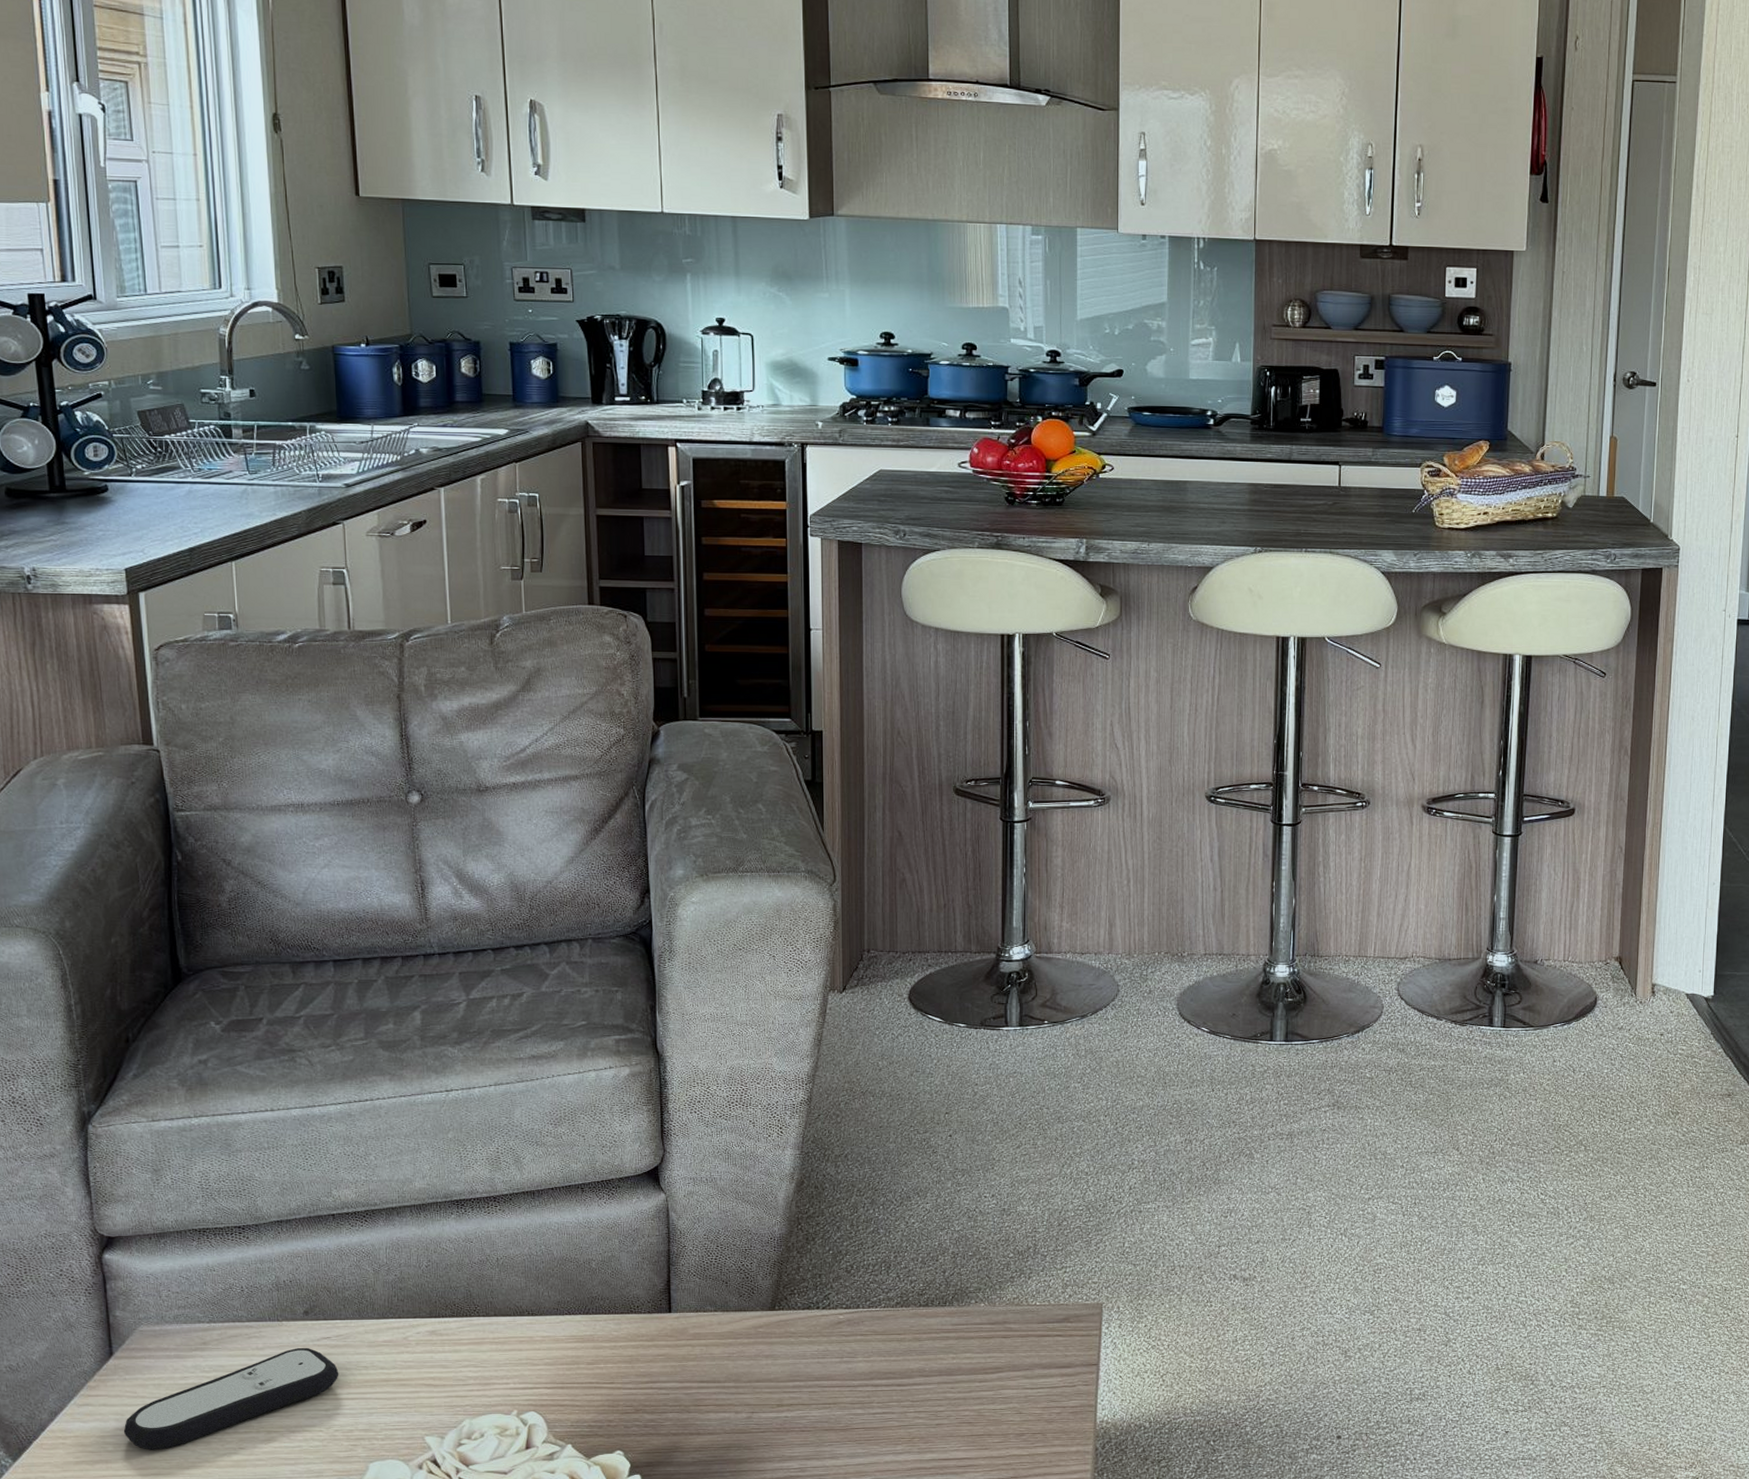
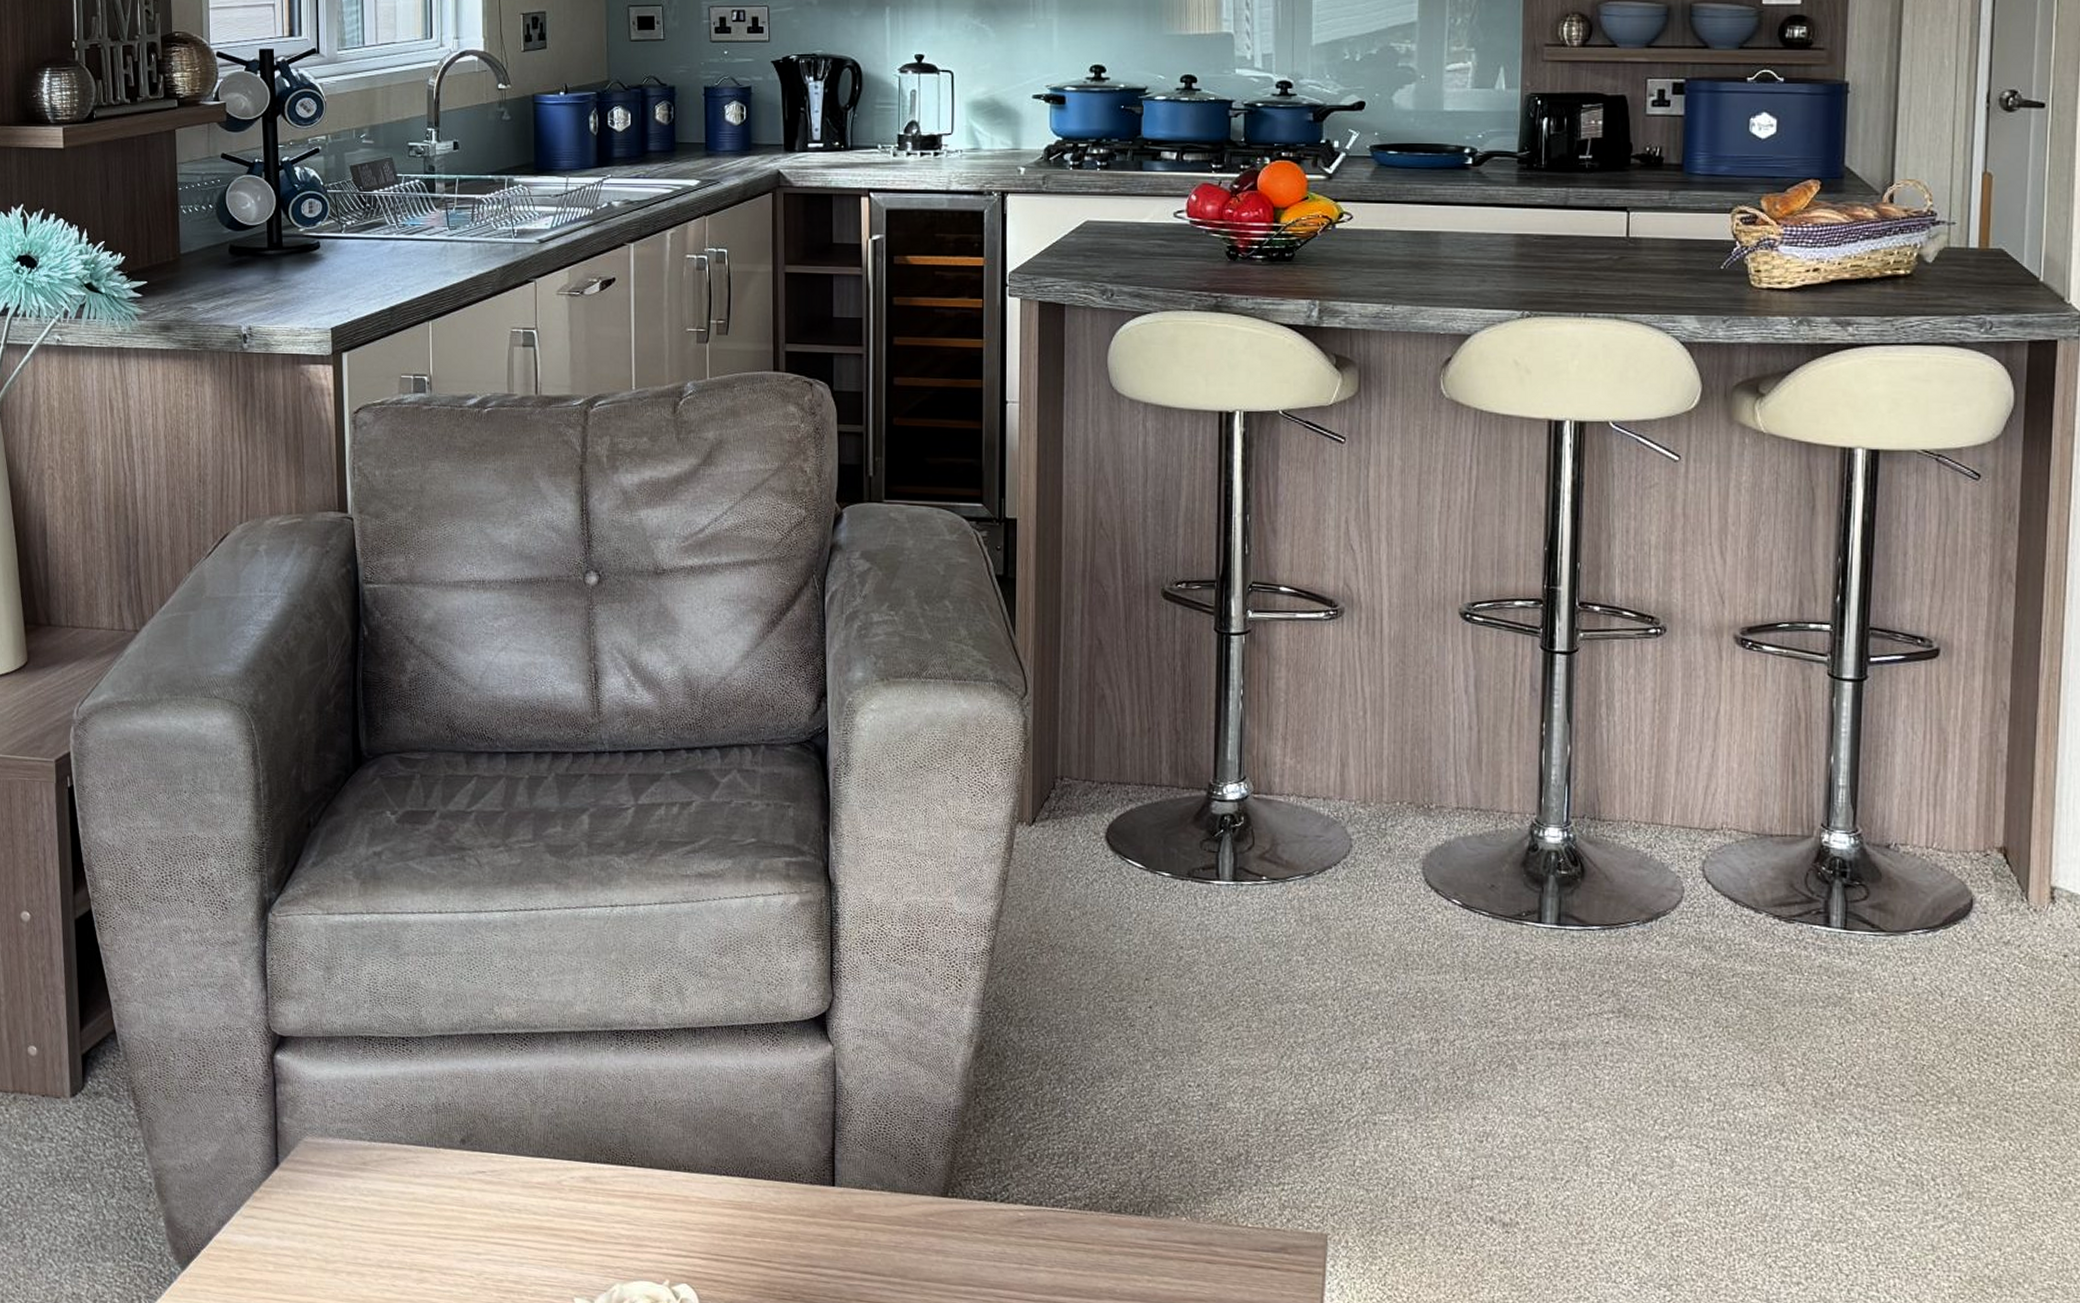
remote control: present [123,1347,339,1450] -> none [284,1179,492,1277]

